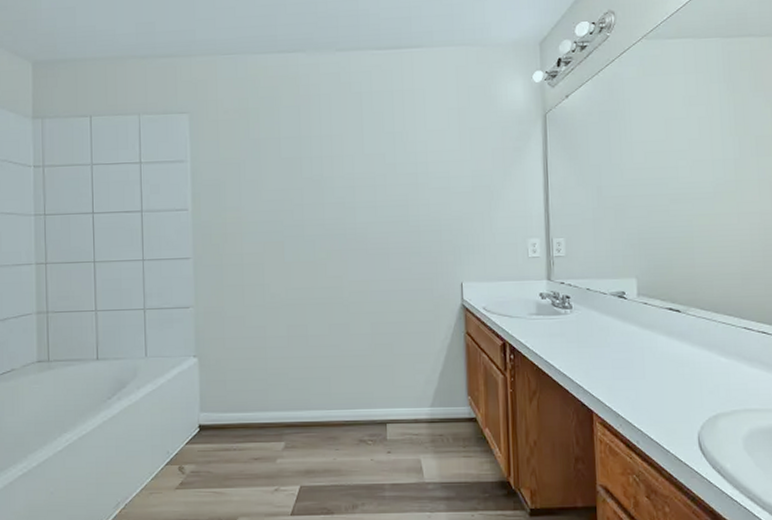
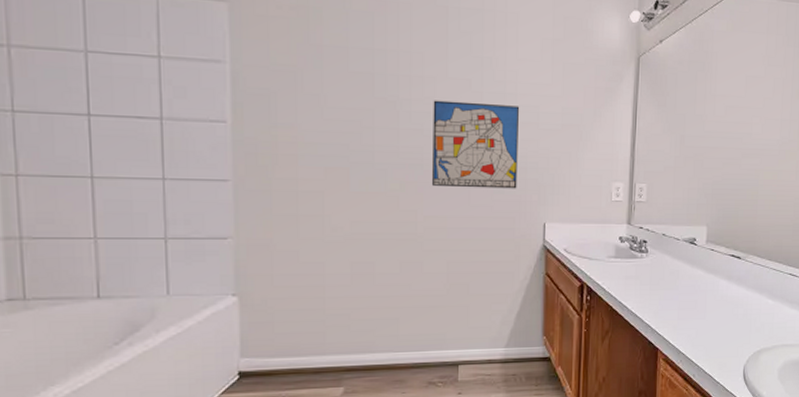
wall art: none [352,173,433,253] -> present [432,100,520,189]

